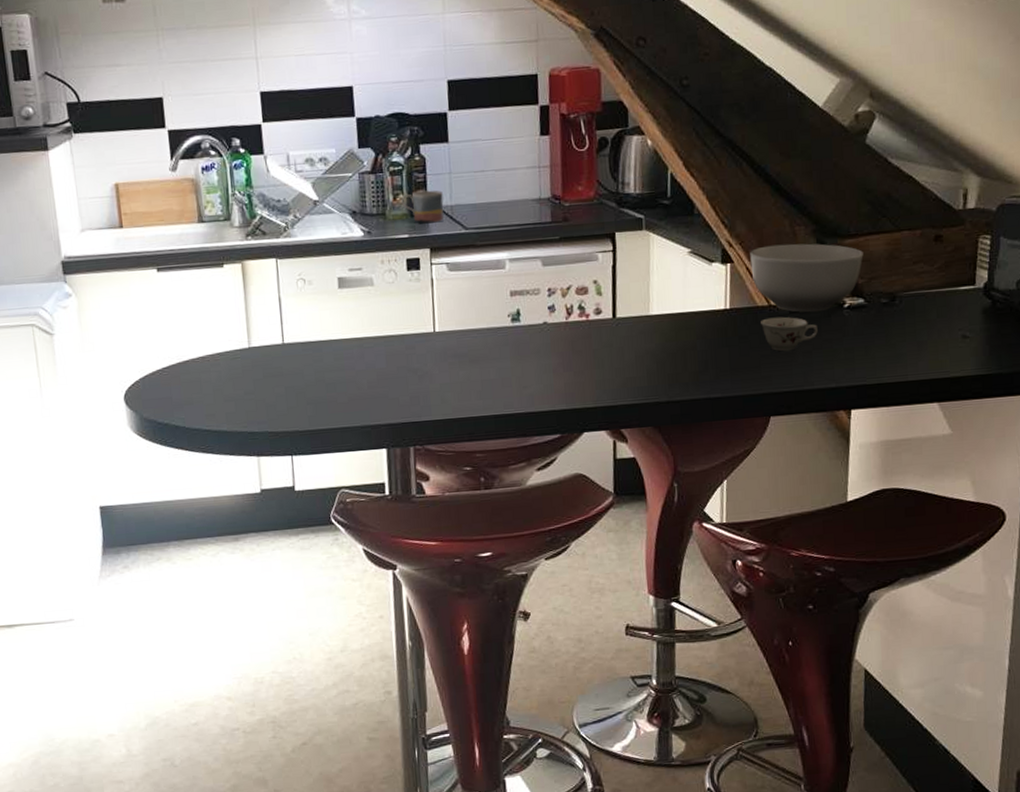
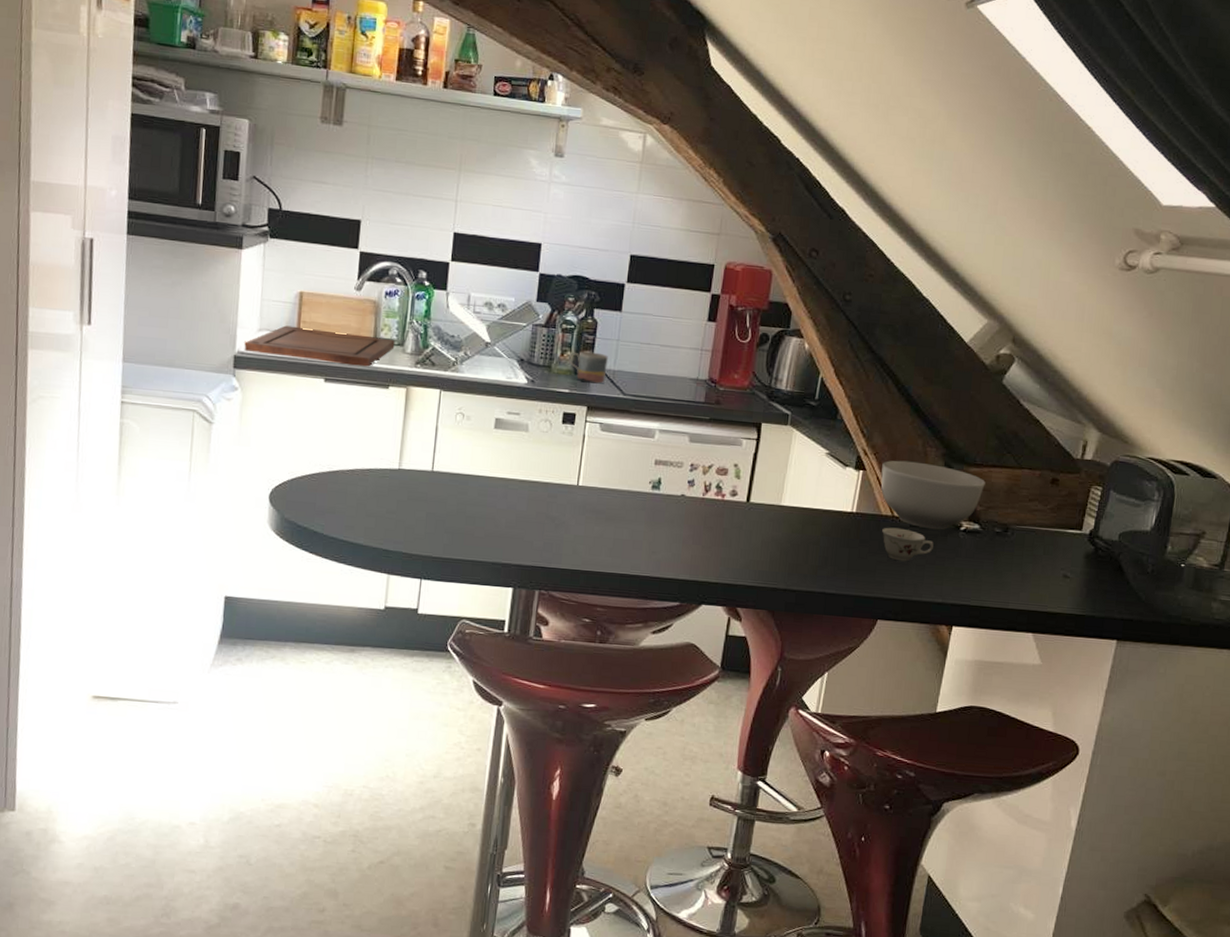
cutting board: none [69,215,222,256] -> present [244,325,395,367]

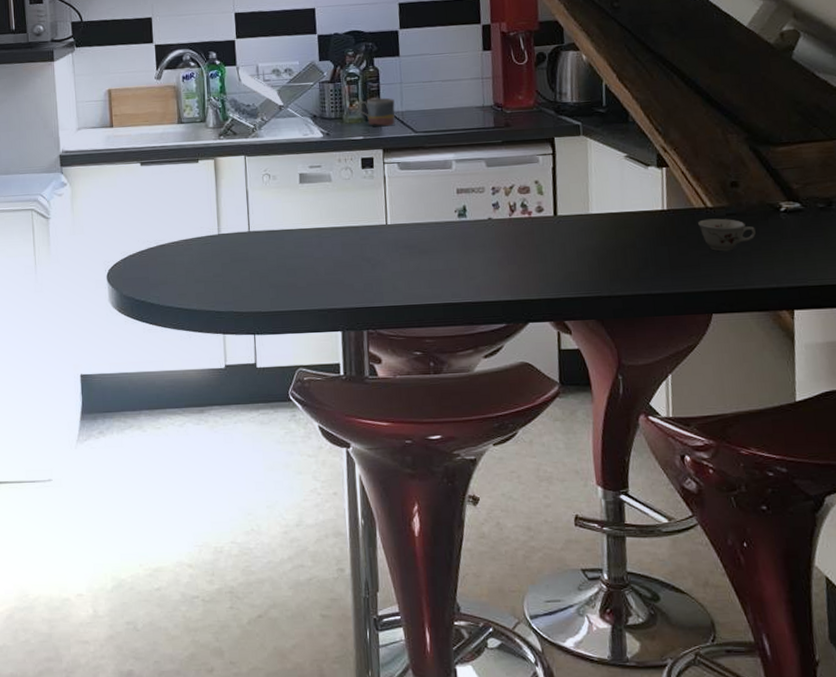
cutting board: present [244,325,395,367] -> none [67,117,198,151]
bowl: present [881,460,986,530] -> none [684,150,797,215]

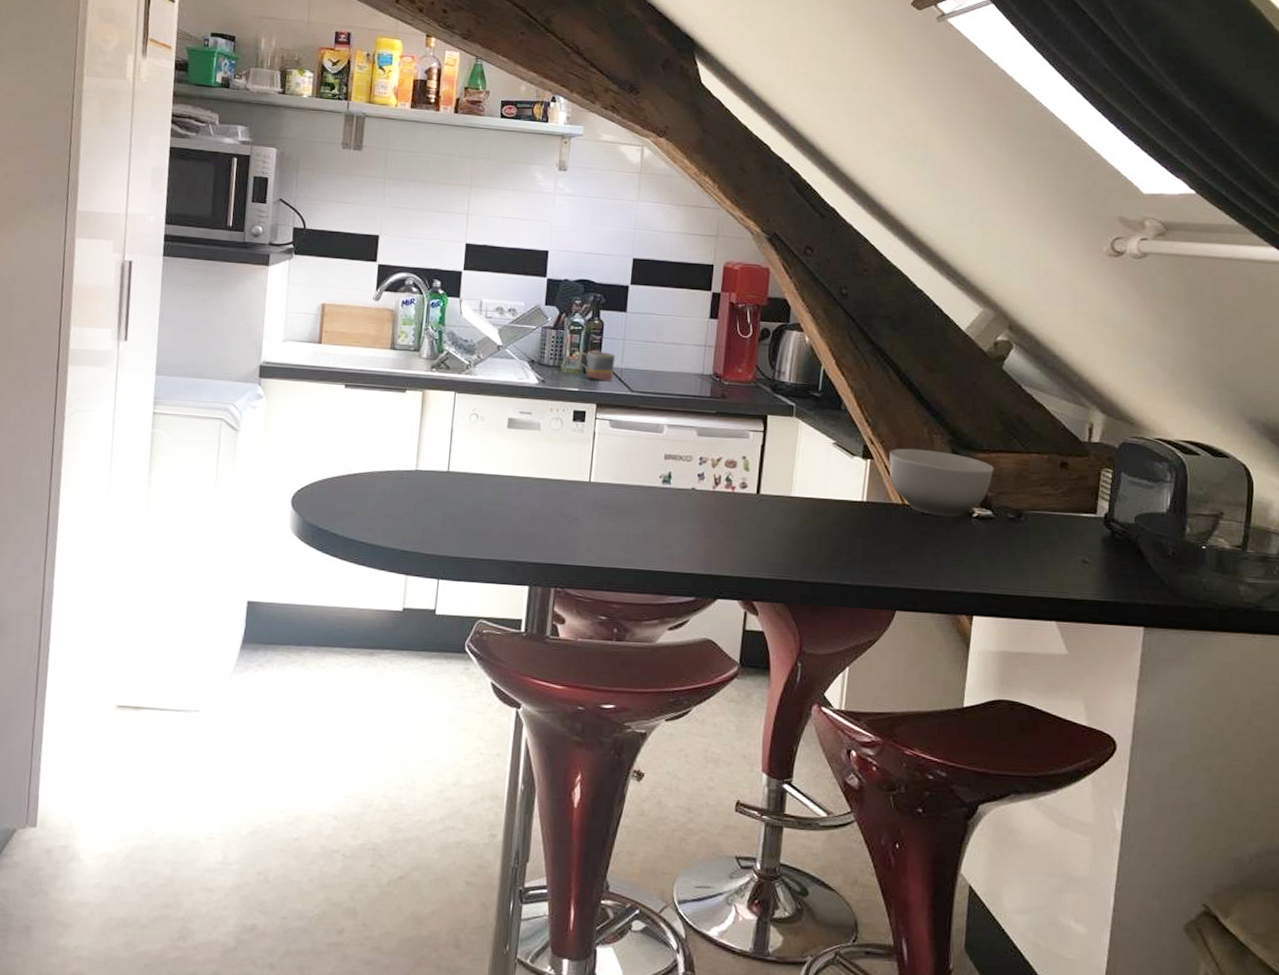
bowl: none [684,150,797,215] -> present [889,448,994,517]
teacup: present [698,218,756,252] -> none [894,515,947,550]

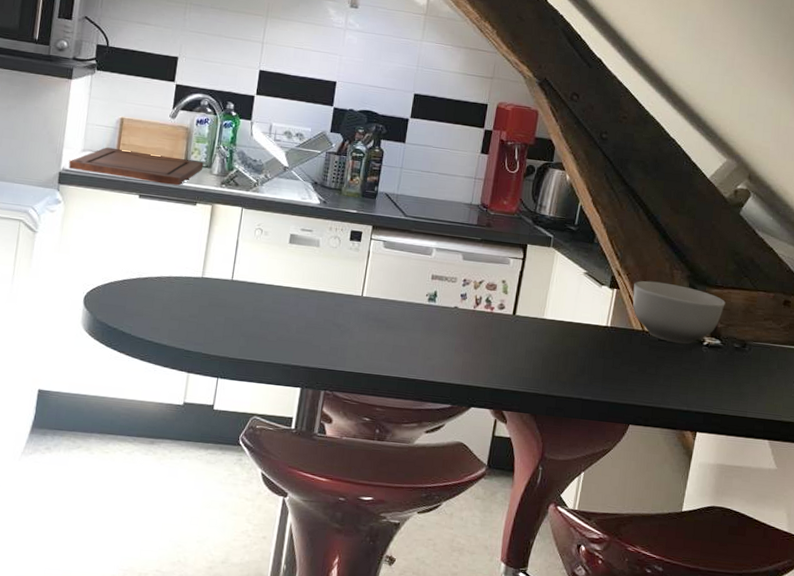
cutting board: none [269,335,412,372] -> present [68,147,204,186]
mug: present [576,351,615,382] -> none [356,177,392,206]

